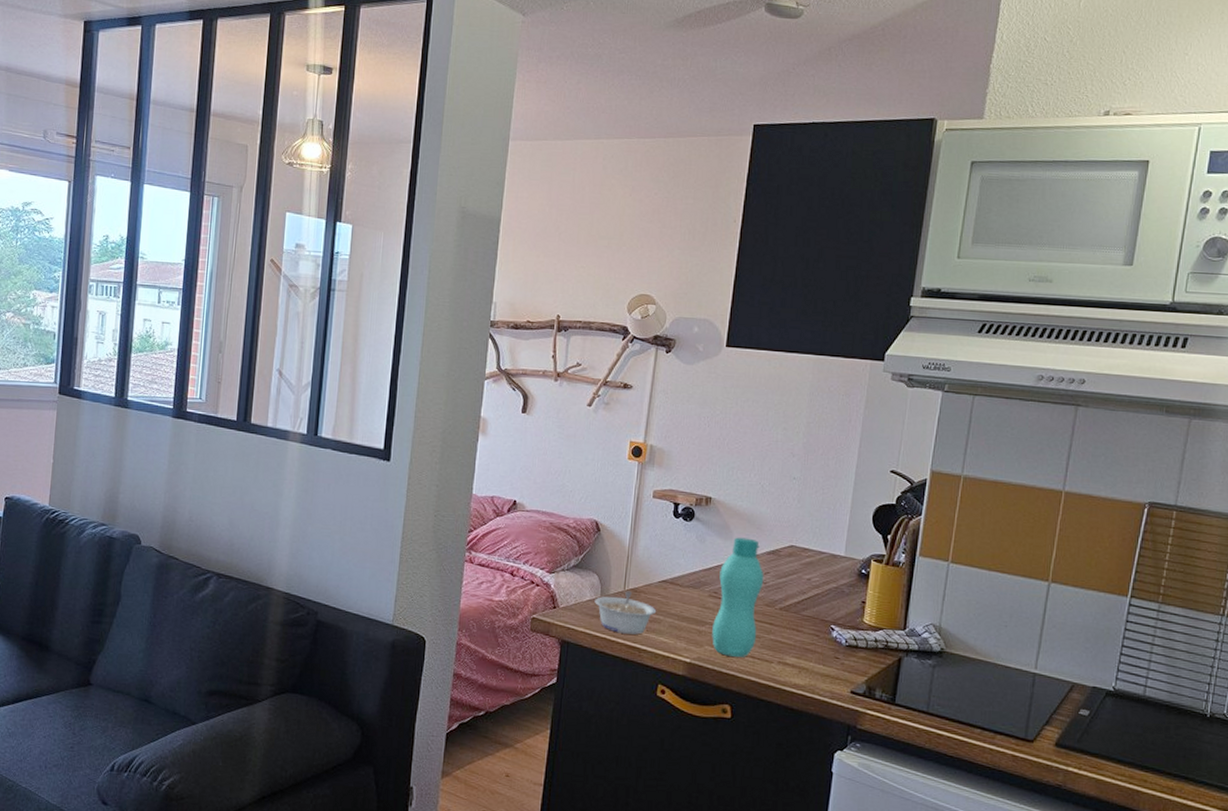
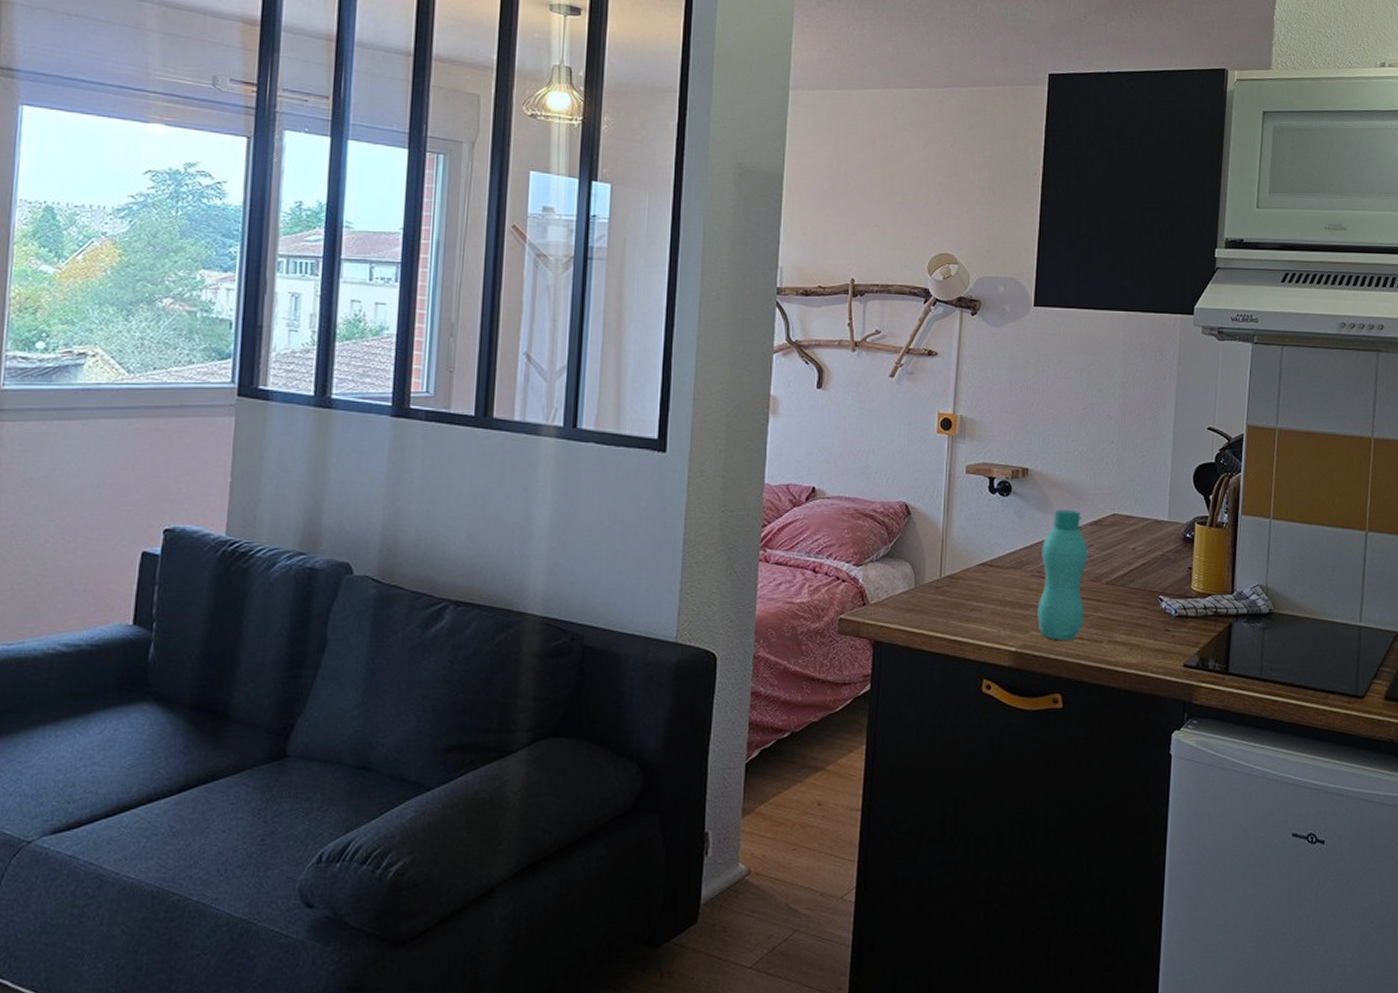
legume: present [595,591,657,635] -> none [909,578,977,627]

